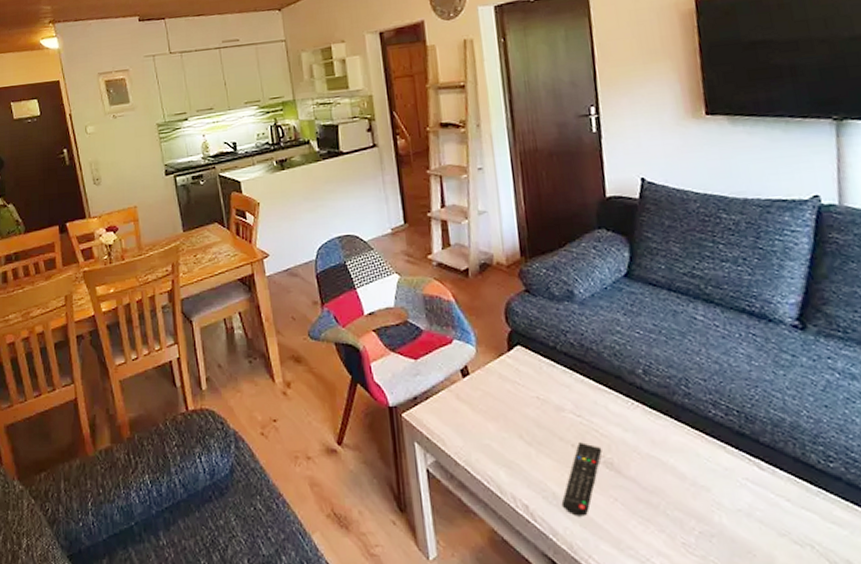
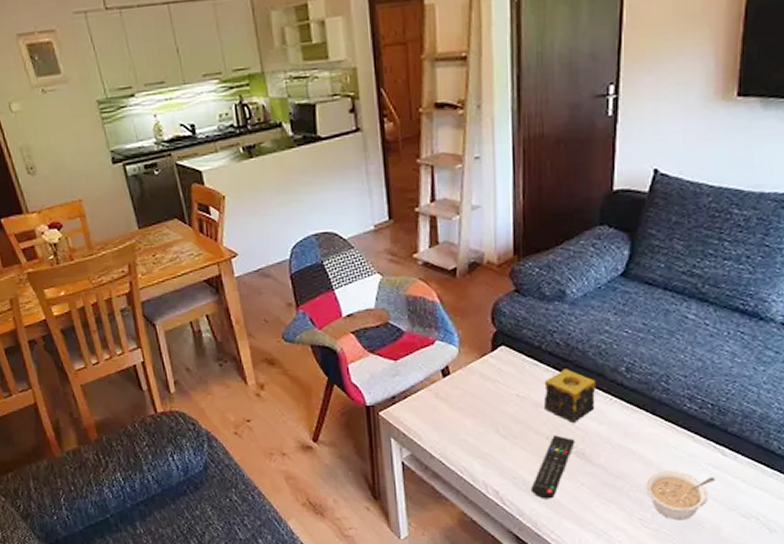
candle: none [563,370,618,429] -> present [543,369,597,423]
legume: none [682,485,758,547] -> present [646,470,716,521]

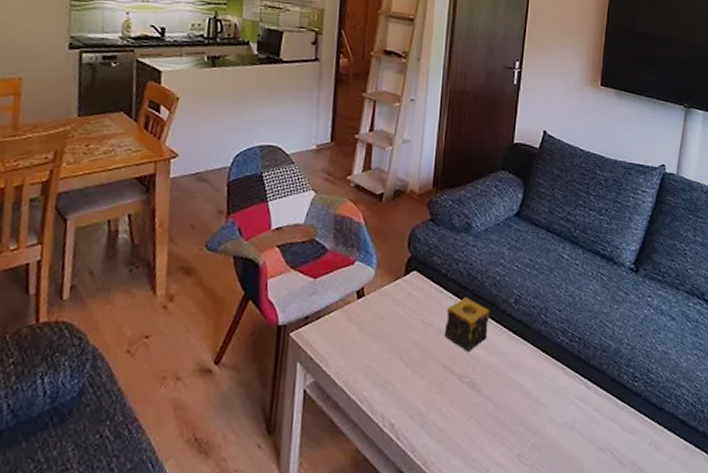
remote control: present [530,435,575,499] -> none [424,364,469,433]
legume: present [646,470,716,521] -> none [524,402,581,455]

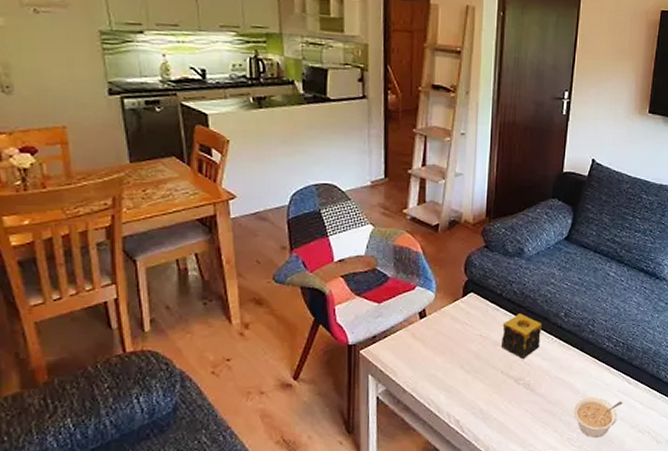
legume: none [524,402,581,455] -> present [574,396,623,438]

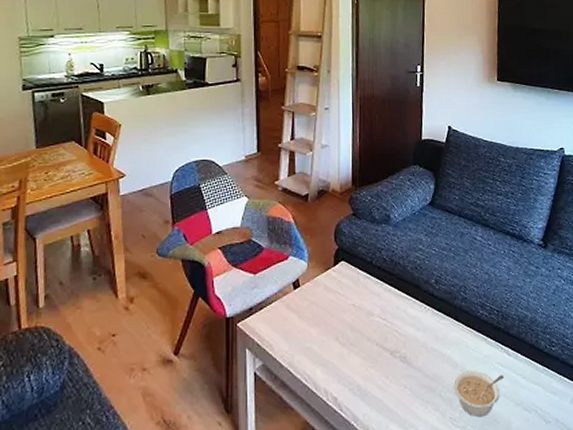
candle: present [500,313,543,359] -> none [374,281,414,329]

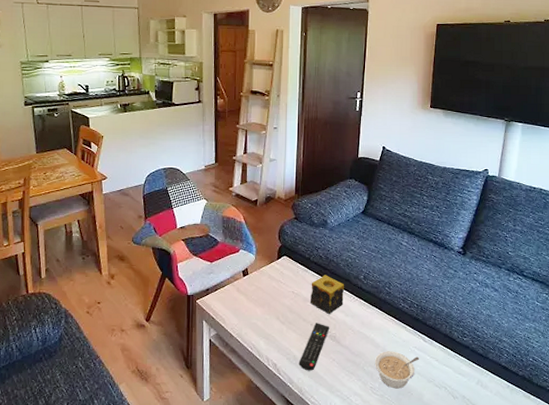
remote control: none [363,341,399,404] -> present [298,323,330,371]
candle: none [374,281,414,329] -> present [310,275,345,314]

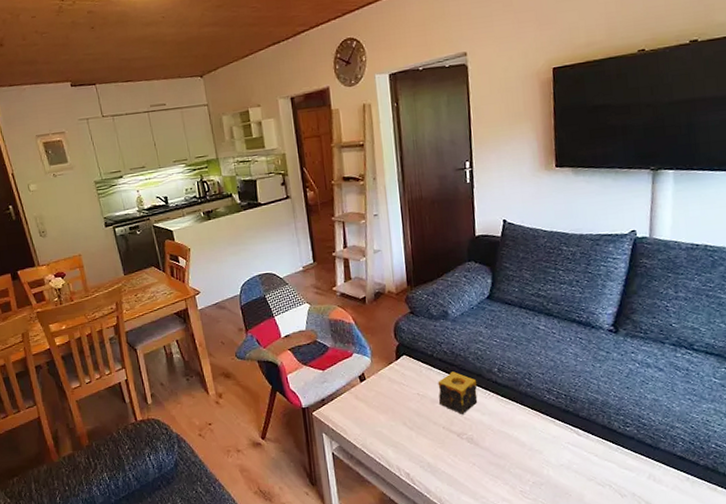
remote control: present [298,323,330,371] -> none [434,425,465,478]
legume: present [375,351,420,389] -> none [522,449,575,491]

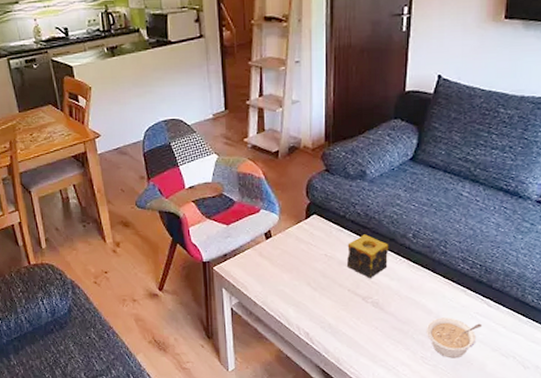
legume: none [522,449,575,491] -> present [427,317,483,358]

